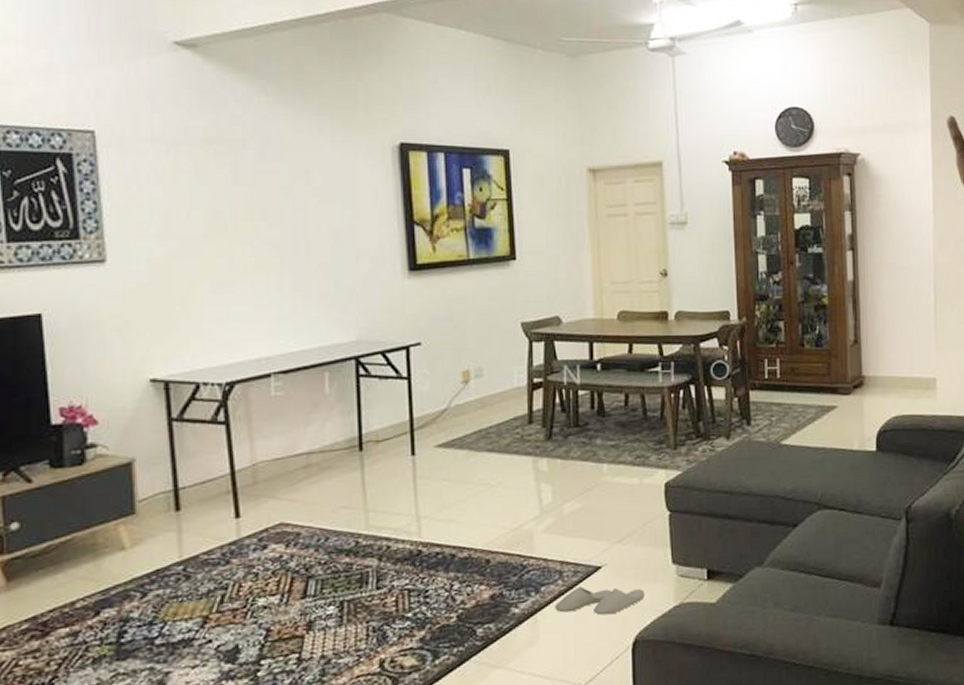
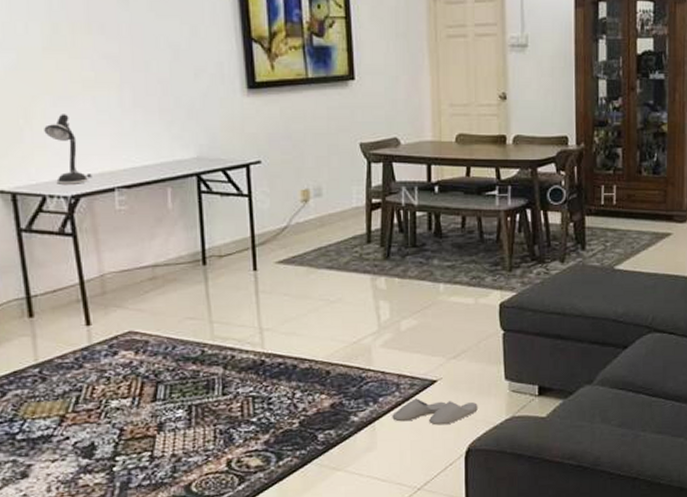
desk lamp: none [201,300,248,371] -> present [44,114,92,184]

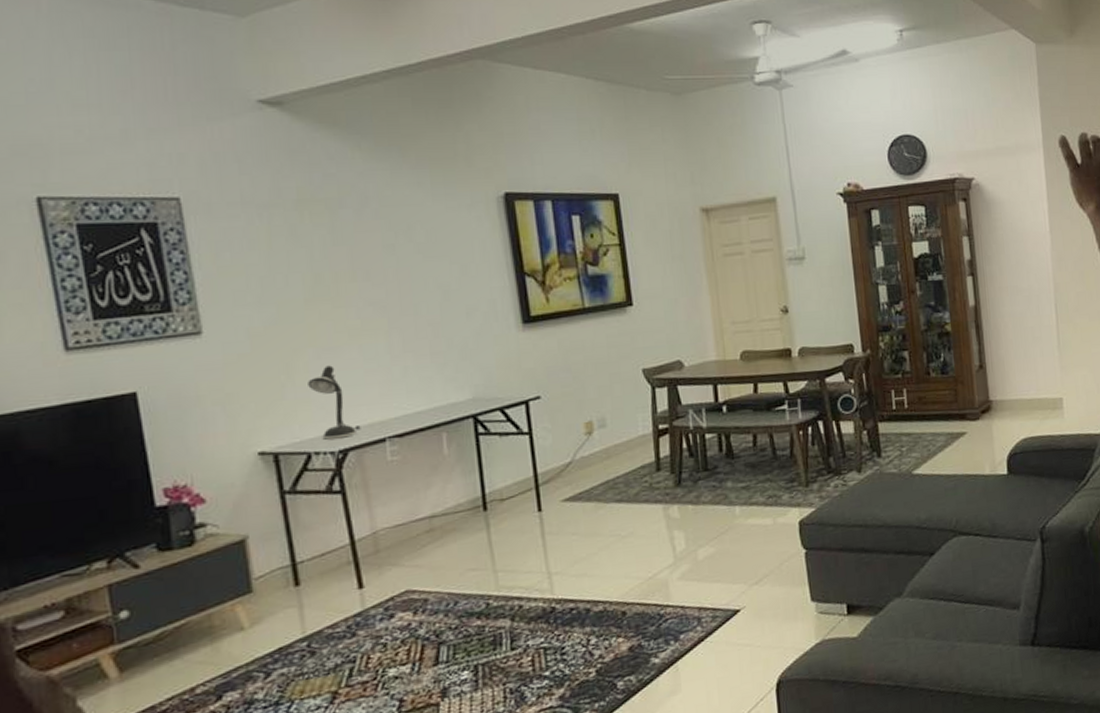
slippers: present [392,398,478,426] -> none [695,629,786,659]

